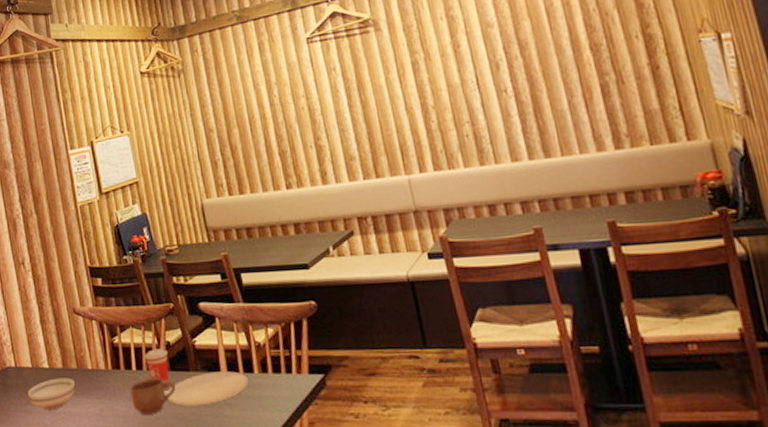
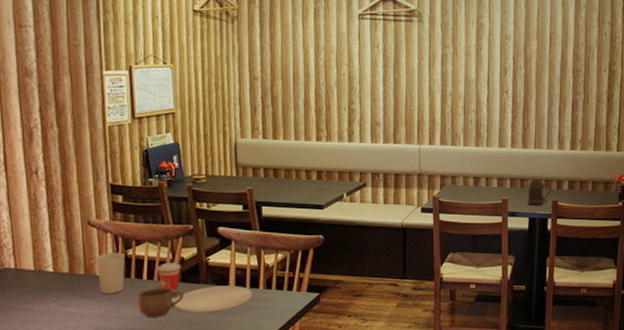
bowl: present [27,378,76,409] -> none [26,281,81,309]
cup: none [85,341,115,390] -> present [96,252,126,294]
beer mug: none [566,197,603,233] -> present [527,180,552,206]

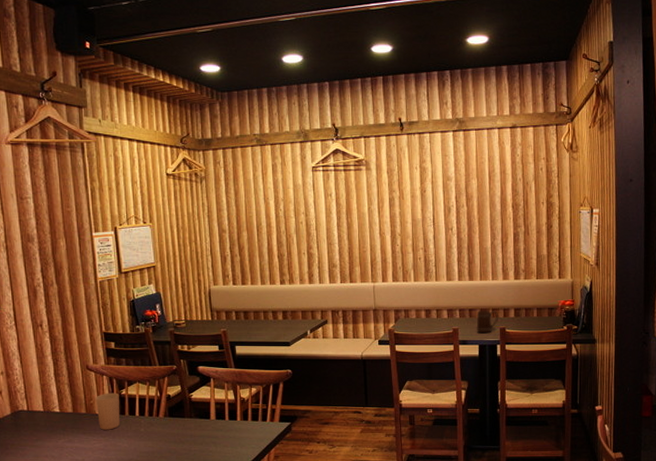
teacup: present [138,287,184,317] -> none [132,422,172,449]
beverage cup: present [153,249,182,296] -> none [143,388,168,430]
plate: present [174,285,253,313] -> none [163,419,232,444]

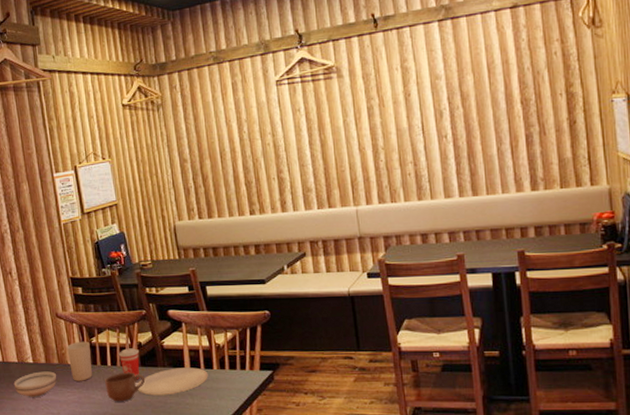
bowl: none [38,420,84,445] -> present [13,371,57,397]
teacup: none [132,422,172,449] -> present [105,372,146,402]
beverage cup: none [143,388,168,430] -> present [113,335,140,380]
plate: none [163,419,232,444] -> present [137,367,208,396]
beer mug: present [476,310,499,334] -> none [486,230,515,259]

